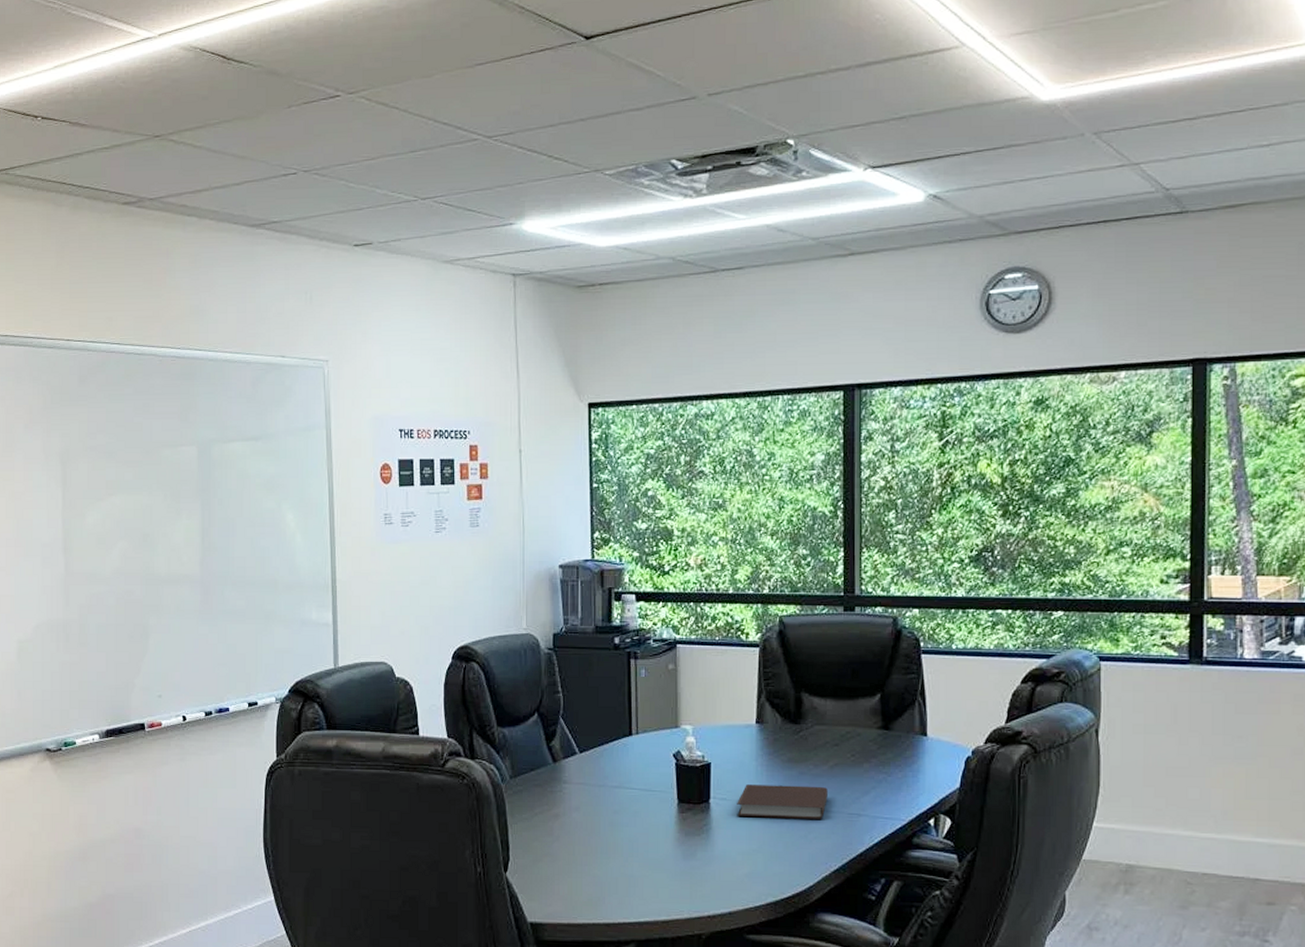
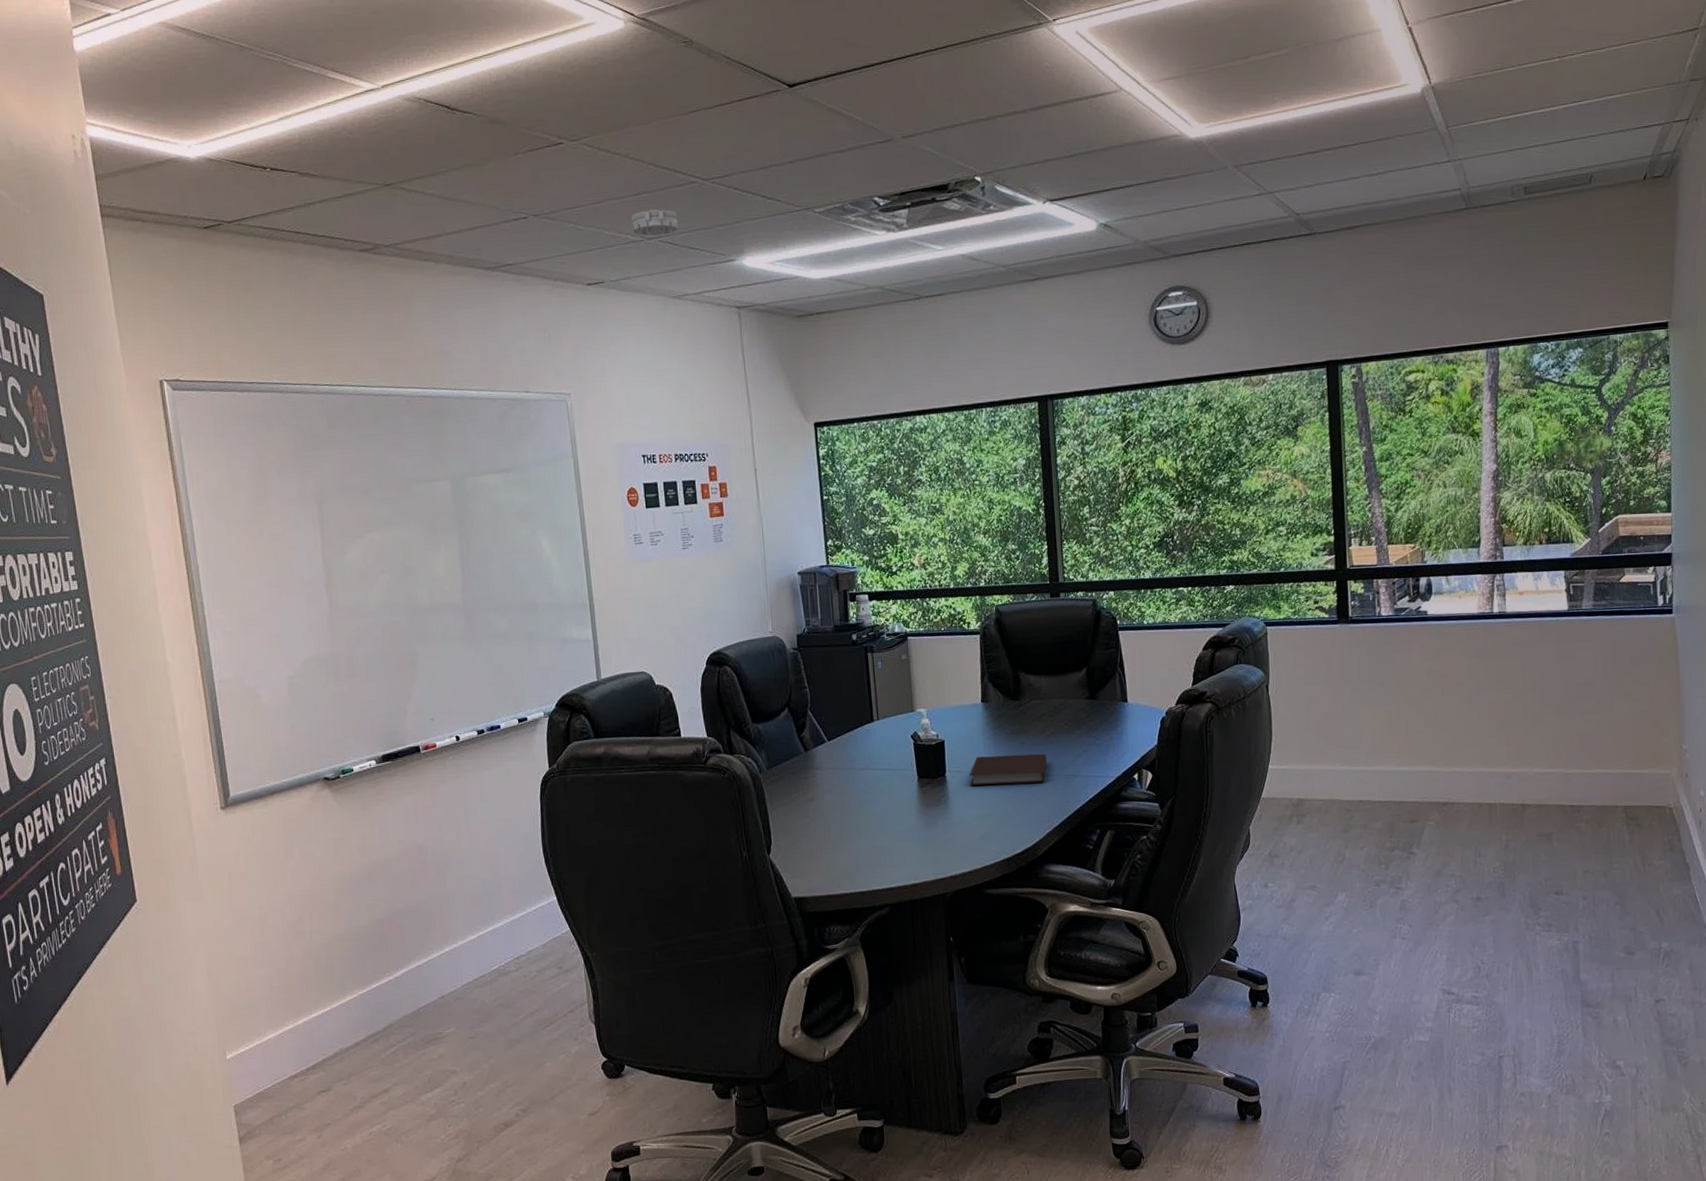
smoke detector: none [406,166,455,196] -> present [631,208,678,236]

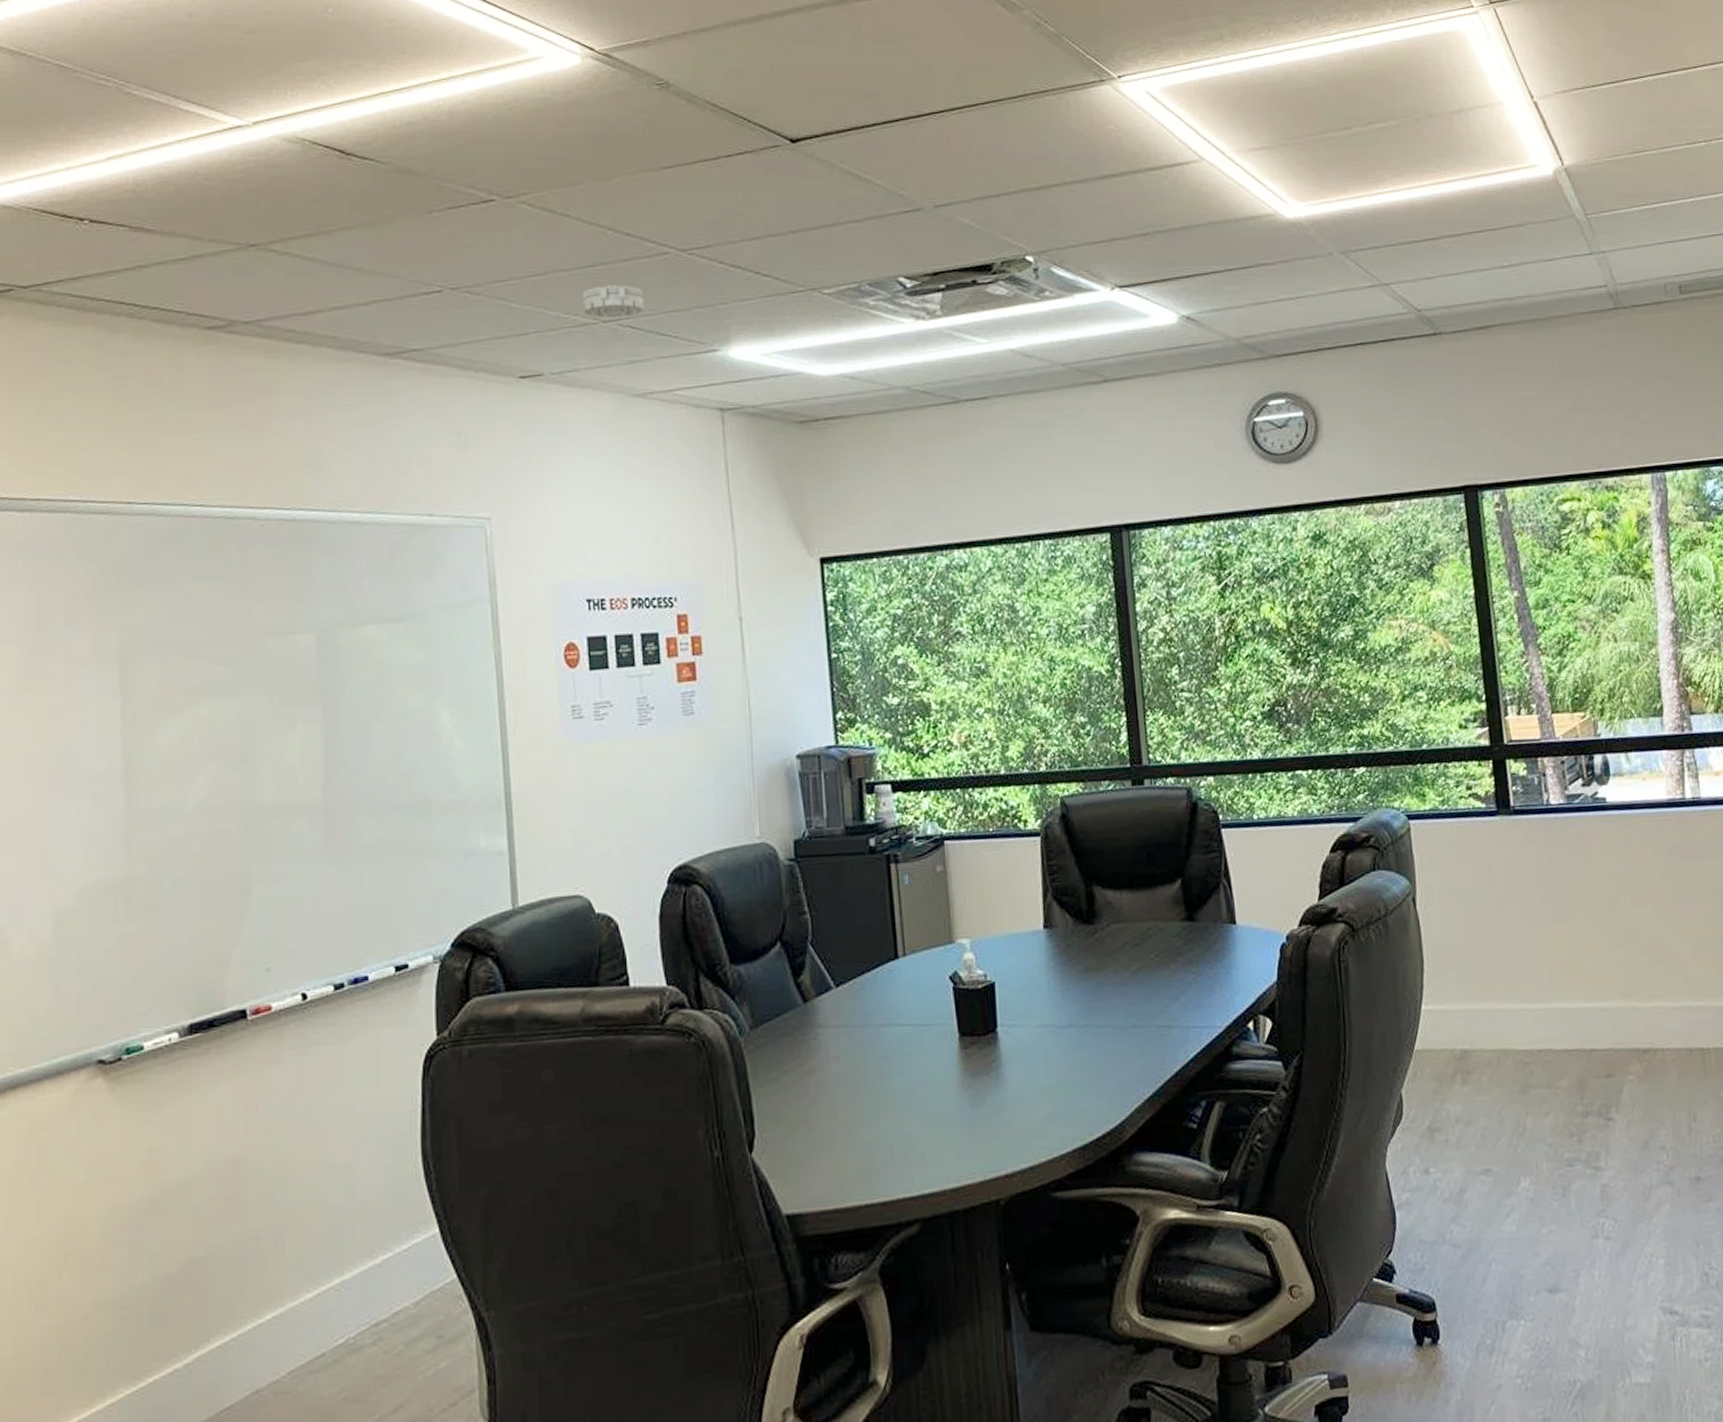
notebook: present [969,753,1047,786] -> none [1029,997,1133,1045]

